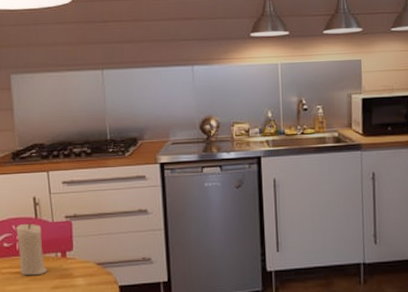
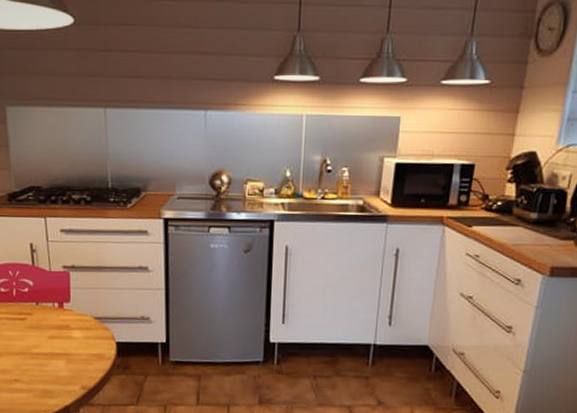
candle: present [16,223,48,276] -> none [13,270,45,324]

